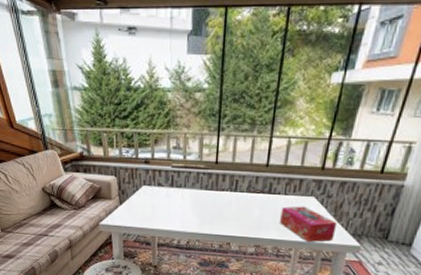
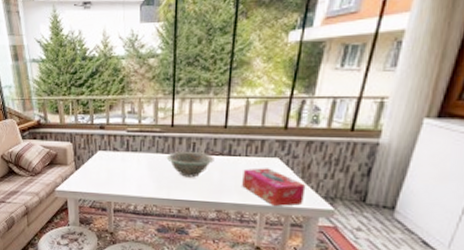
decorative bowl: none [210,188,256,214] -> present [166,151,214,178]

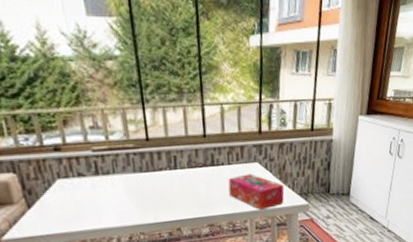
decorative bowl: present [166,151,214,178] -> none [146,165,199,196]

